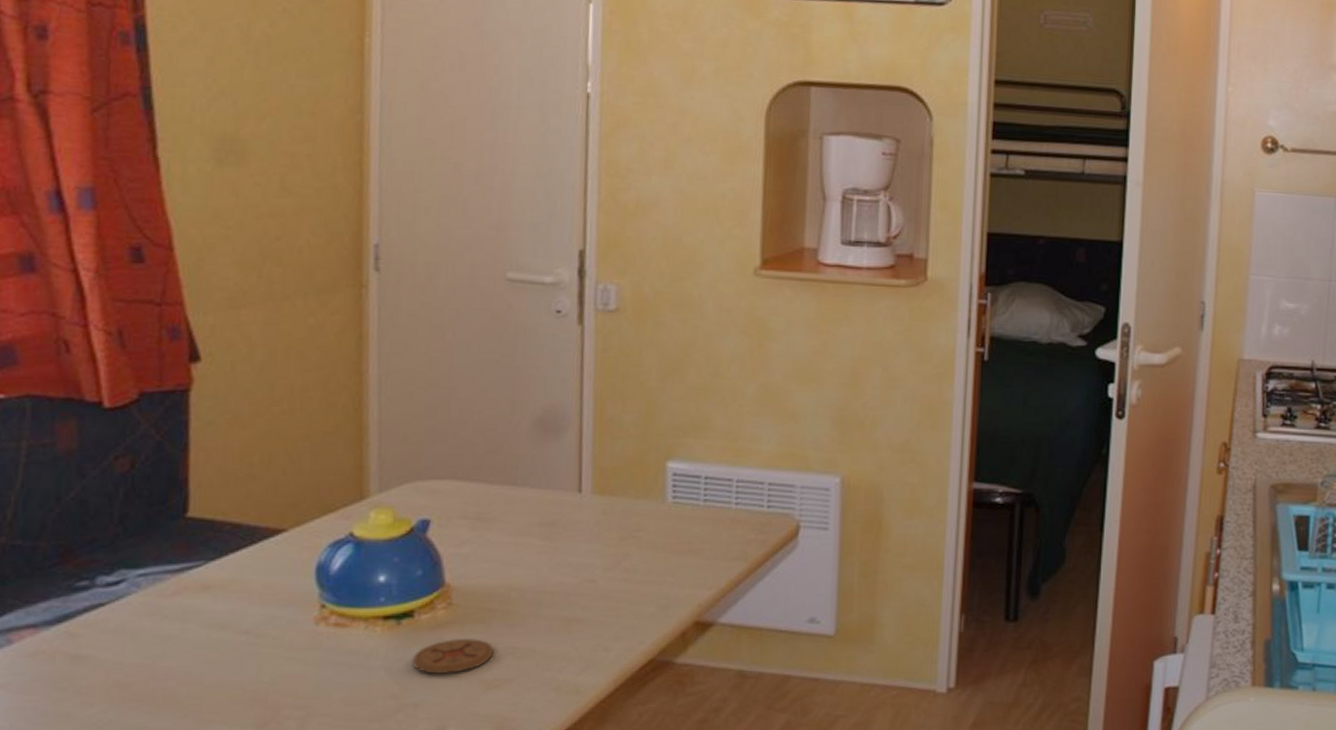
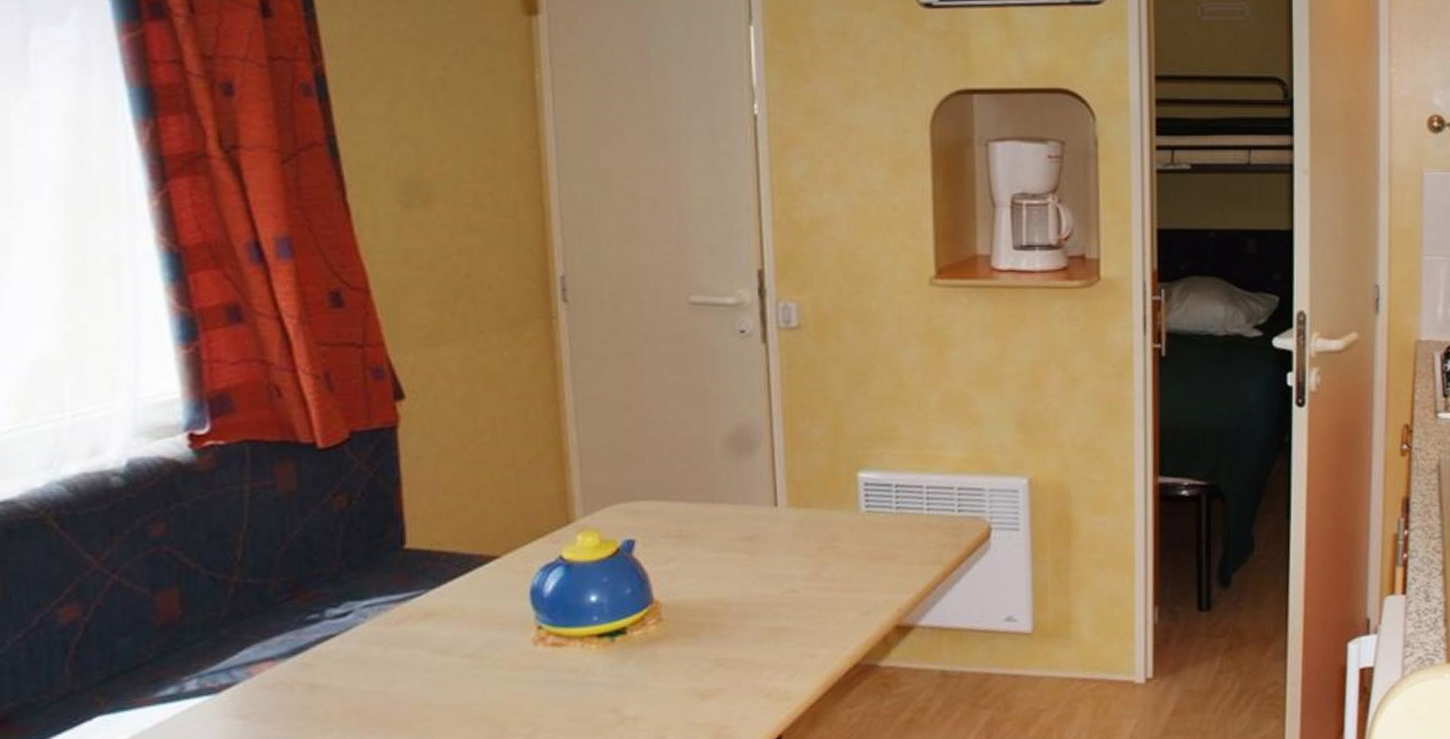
coaster: present [411,637,494,674] -> none [627,651,705,687]

